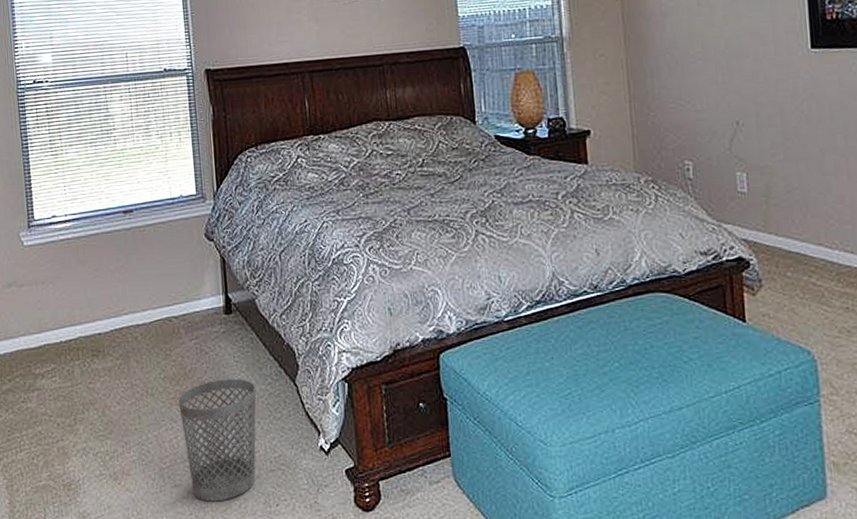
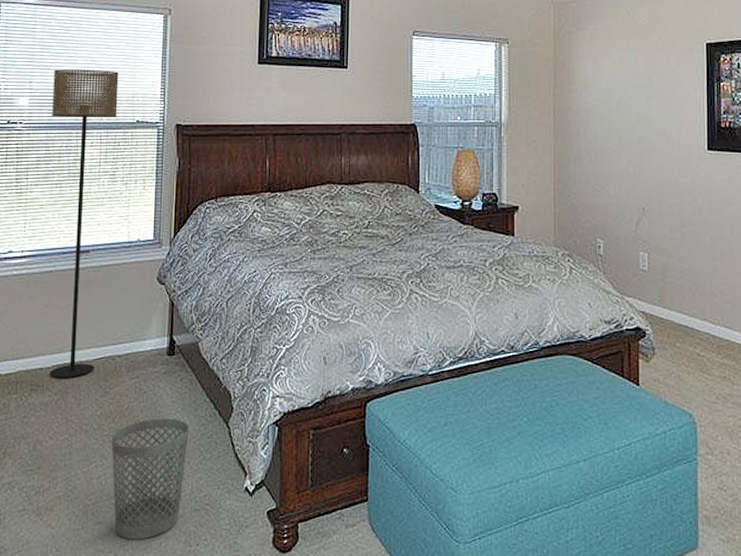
floor lamp: none [73,17,153,343] -> present [49,69,119,379]

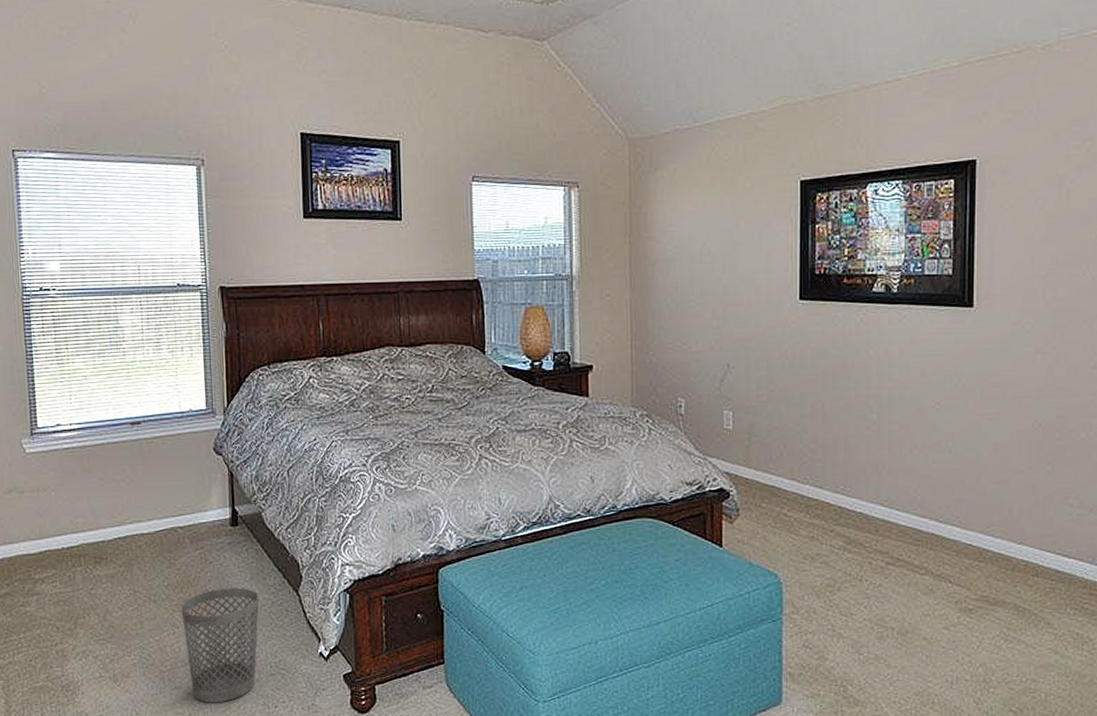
floor lamp: present [49,69,119,379] -> none [83,229,158,551]

